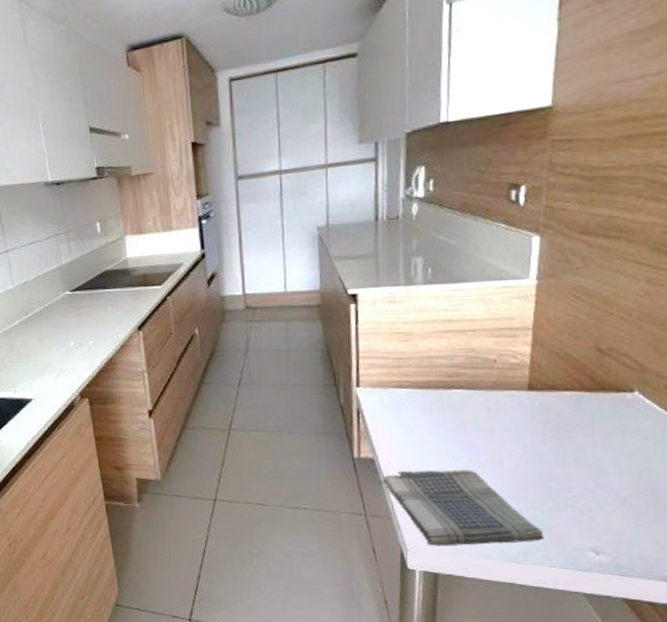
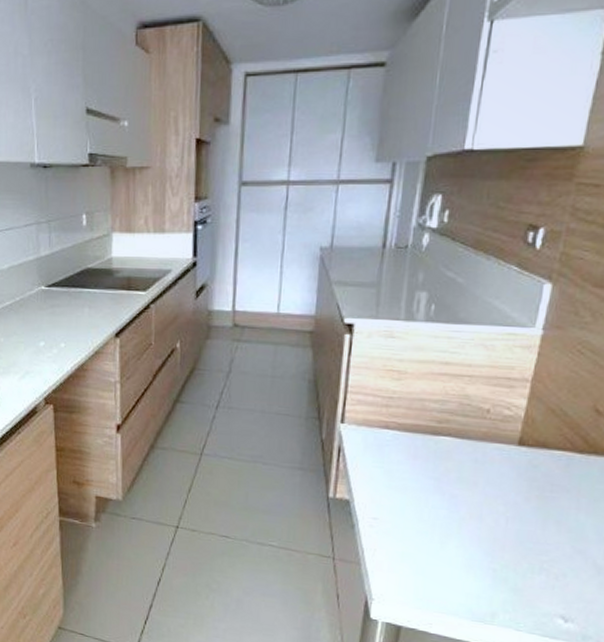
dish towel: present [382,470,544,546] -> none [355,516,515,603]

